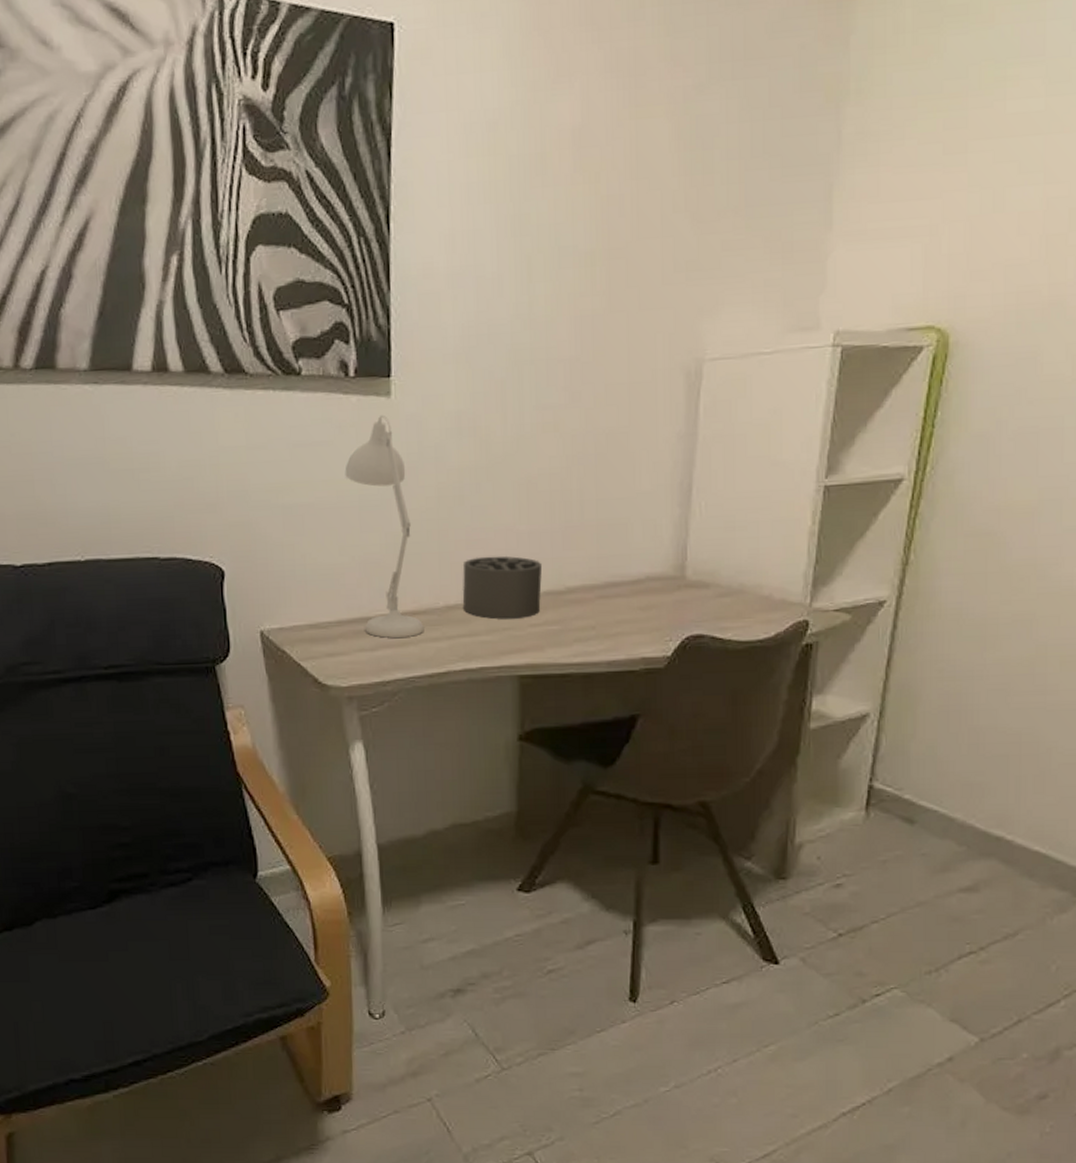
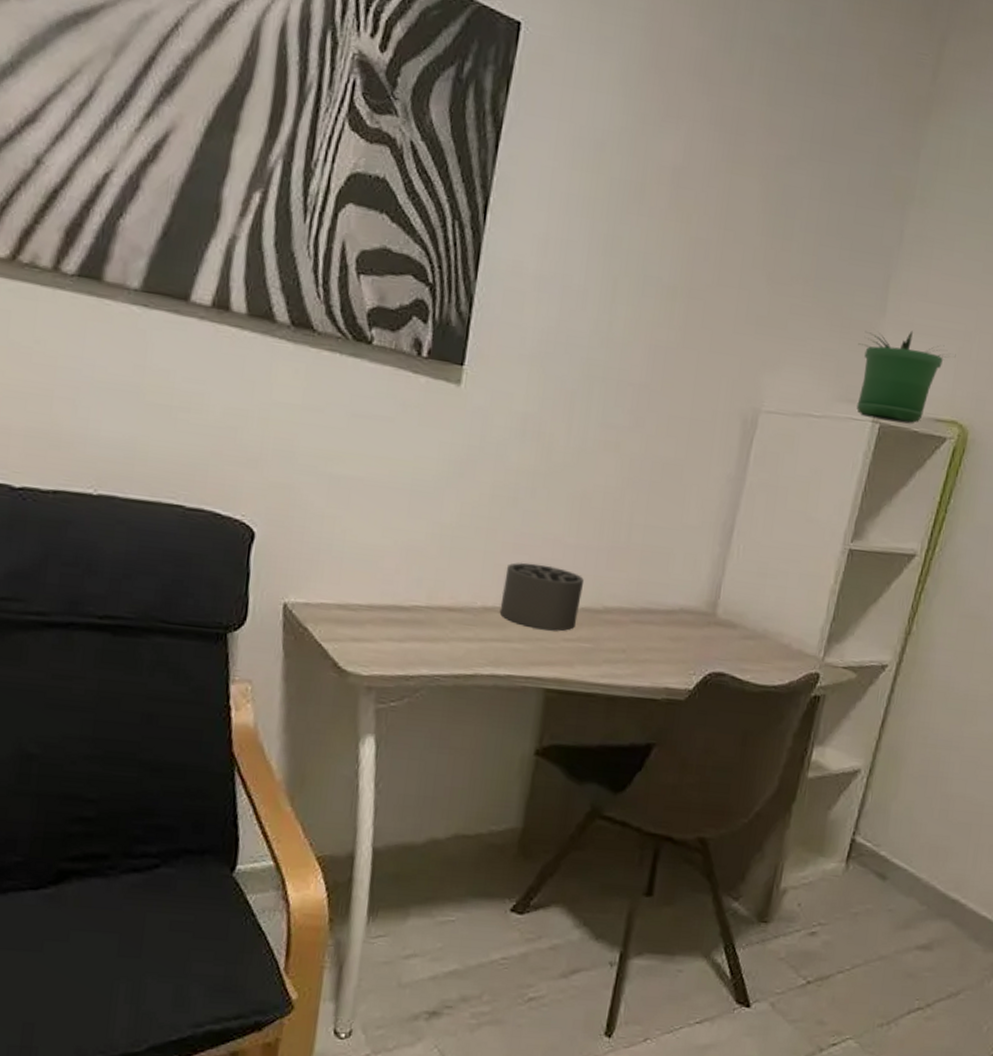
desk lamp: present [345,414,424,638] -> none [396,401,465,633]
planter: none [804,238,923,343] -> present [856,330,956,424]

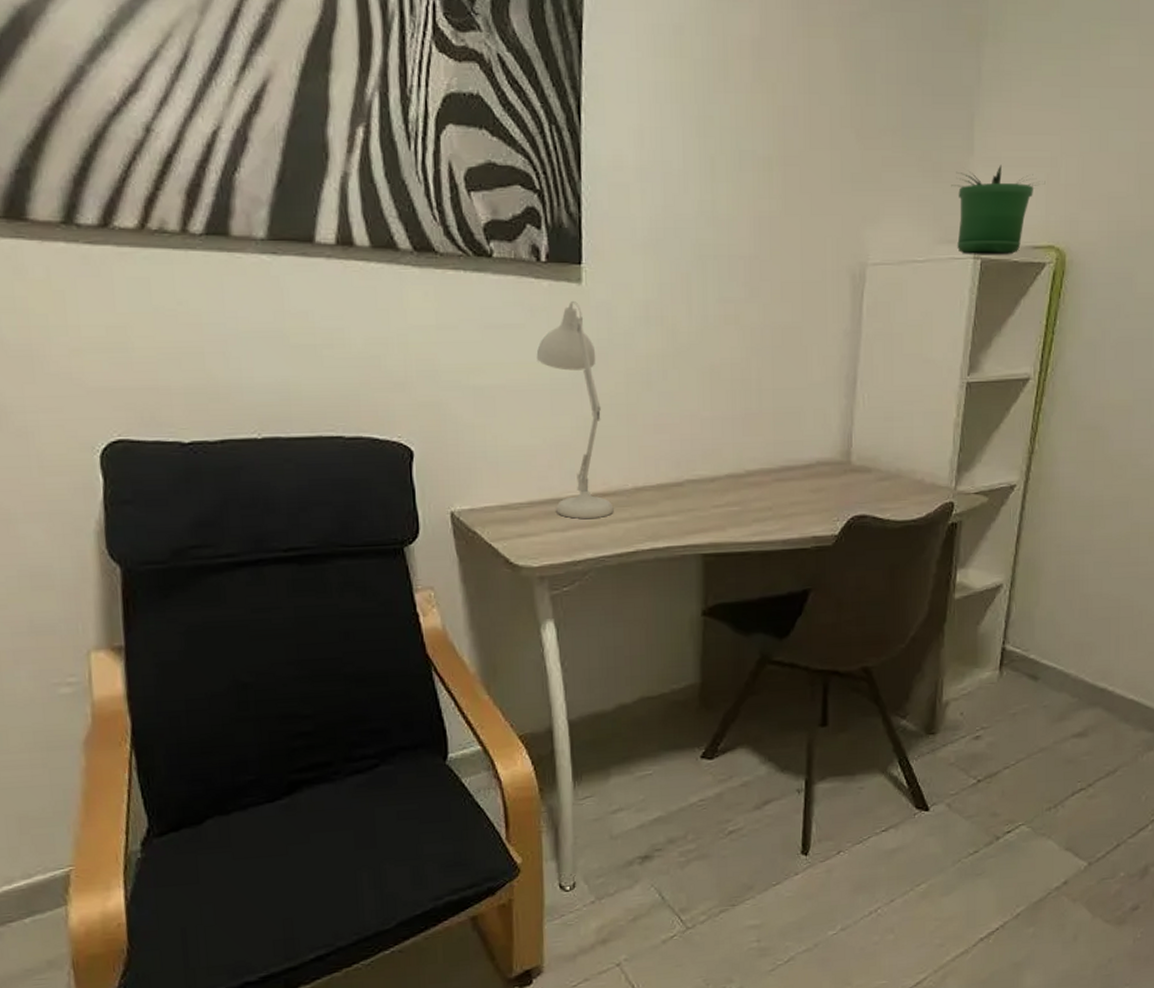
desk lamp: none [396,401,465,633] -> present [536,300,614,519]
organizer: present [499,563,584,631] -> none [650,440,724,501]

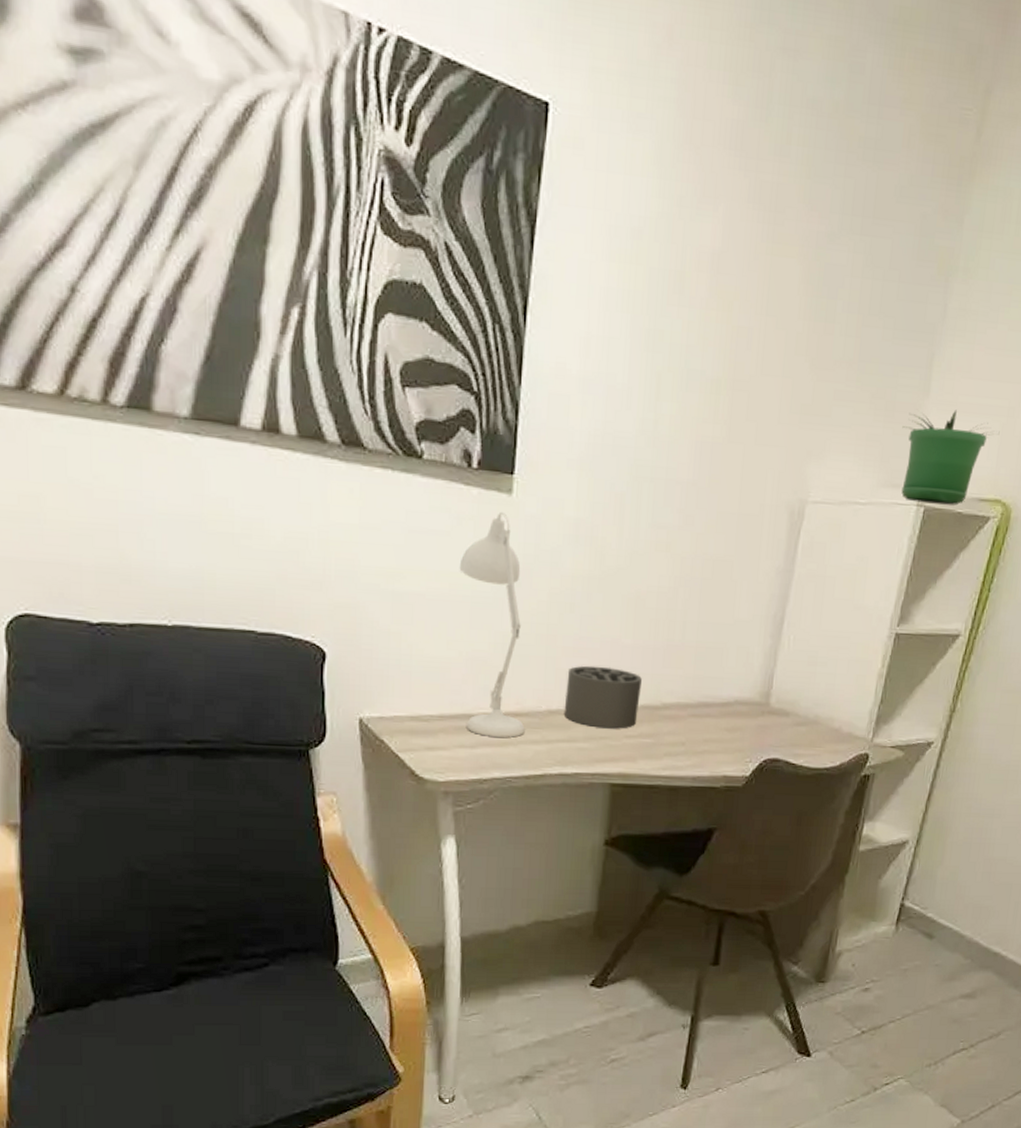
organizer: none [650,440,724,501] -> present [563,666,642,729]

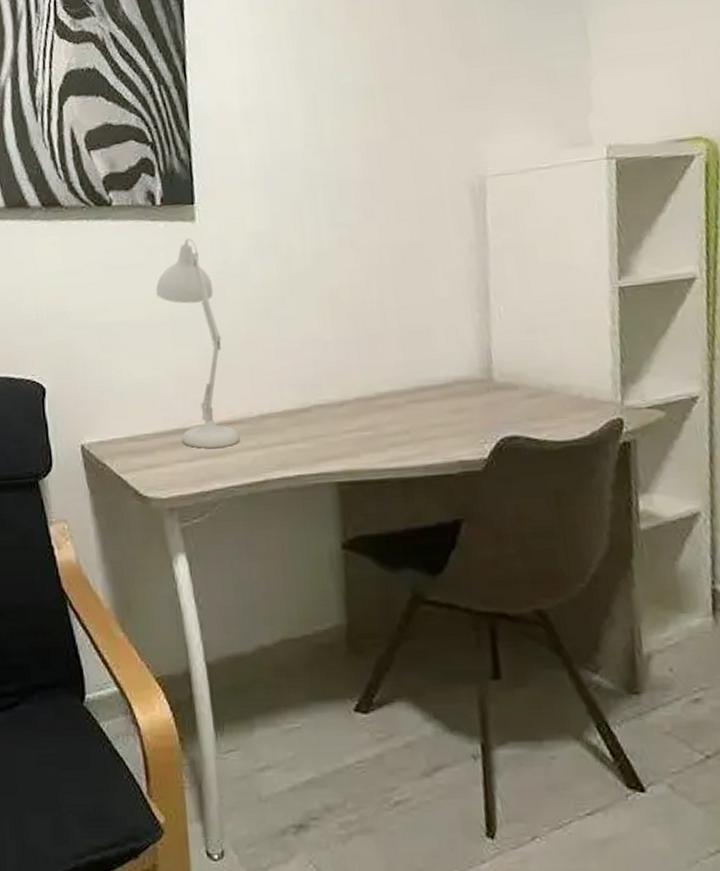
organizer: present [563,666,642,729] -> none [274,365,353,426]
planter: present [901,410,1000,506] -> none [570,63,680,157]

